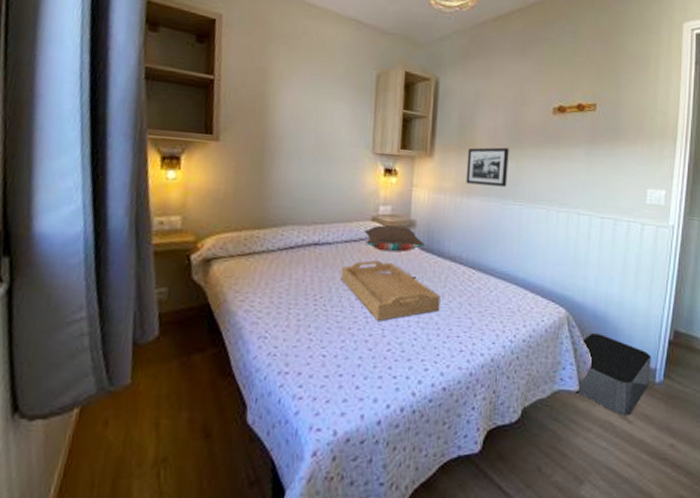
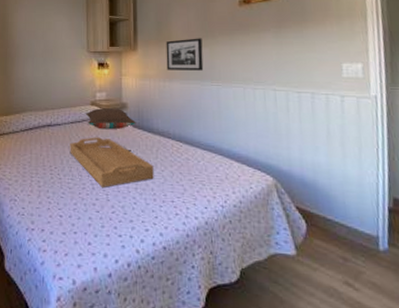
storage bin: present [576,332,652,415] -> none [292,199,373,283]

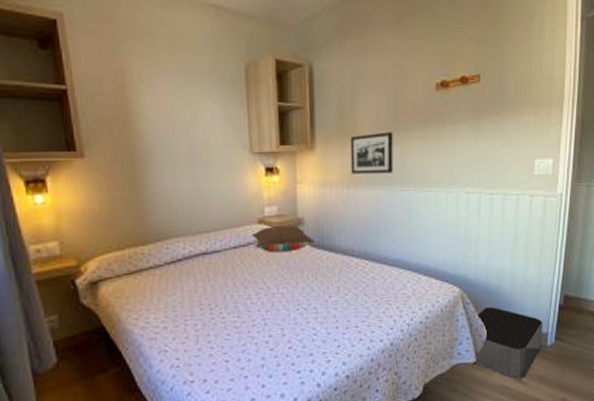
serving tray: present [69,137,154,187] -> none [233,262,336,321]
storage bin: none [292,199,373,283] -> present [474,306,543,379]

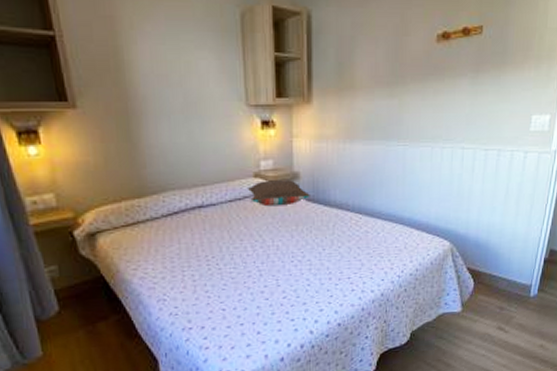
picture frame: present [350,132,394,174] -> none [347,85,391,128]
storage bin: present [474,306,543,379] -> none [459,259,528,327]

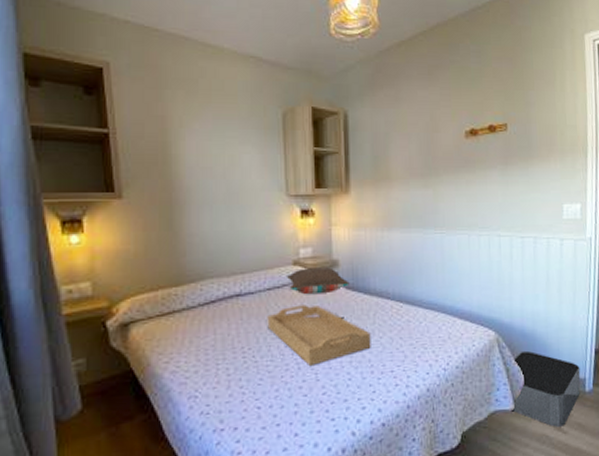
serving tray: none [229,216,330,273] -> present [267,305,371,366]
storage bin: none [459,259,528,327] -> present [512,350,581,427]

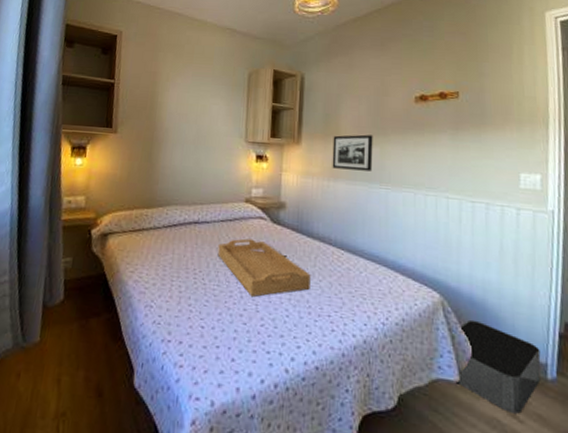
pillow: present [287,267,350,295] -> none [239,206,294,231]
picture frame: none [384,176,427,217] -> present [332,134,373,172]

